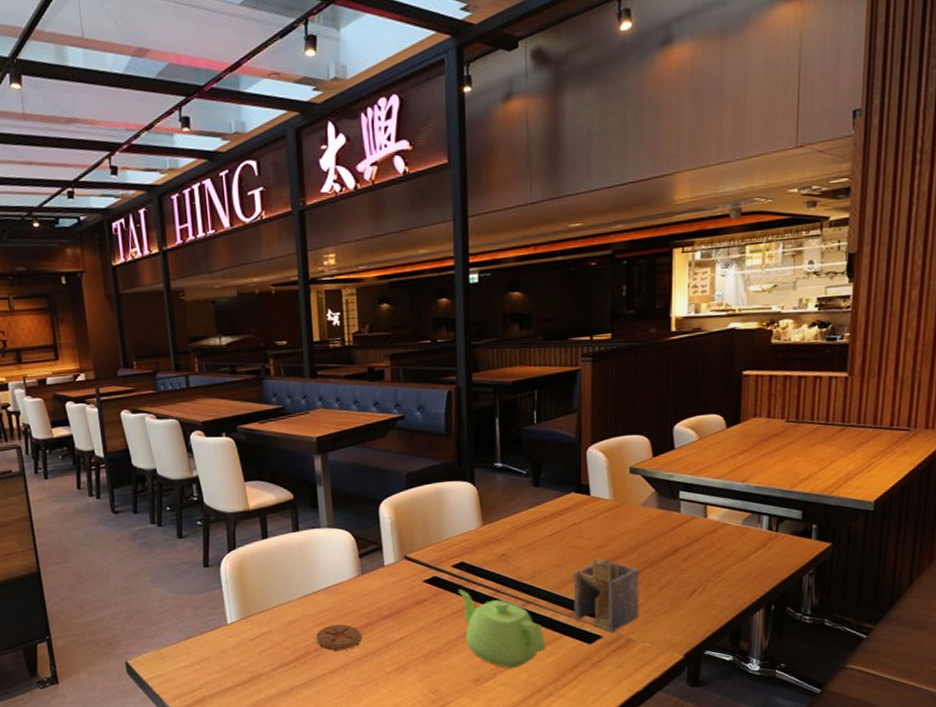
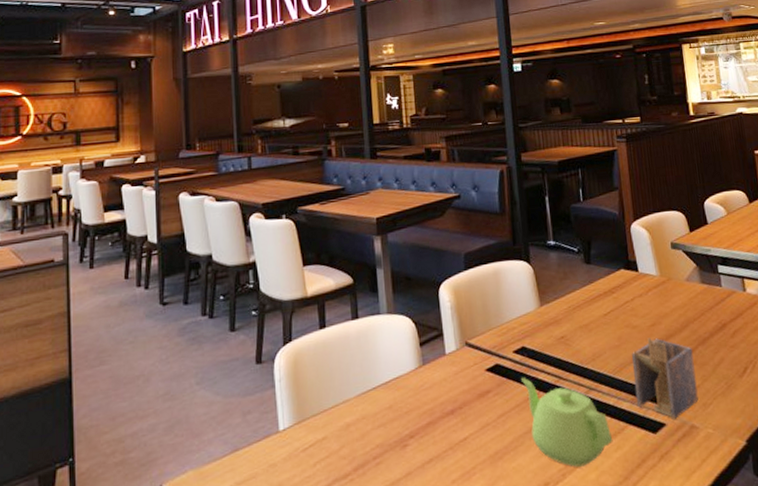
coaster: present [316,624,362,650] -> none [375,424,424,457]

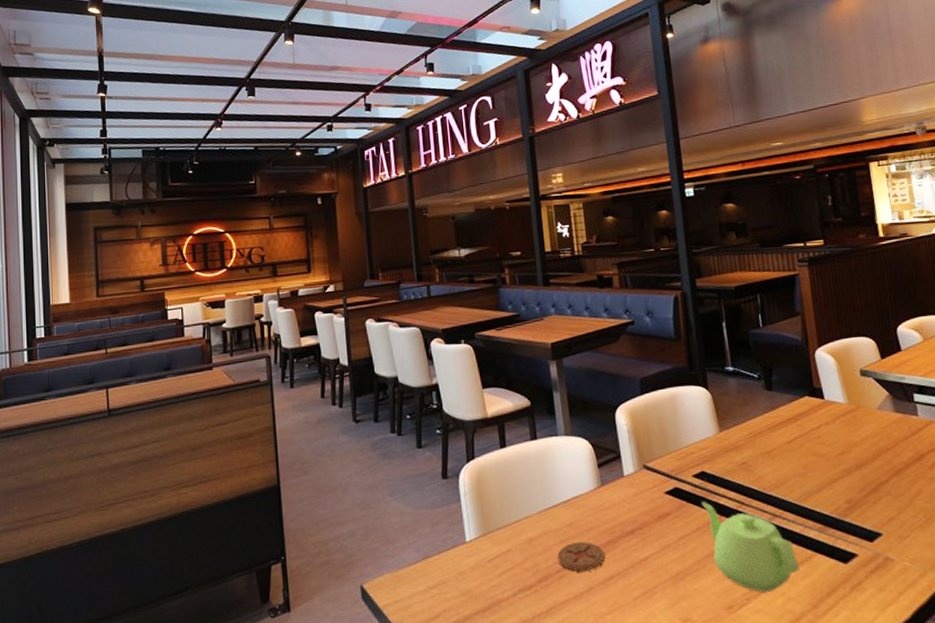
coaster: none [375,424,424,457] -> present [557,542,605,572]
napkin holder: present [631,338,698,419] -> none [818,466,893,550]

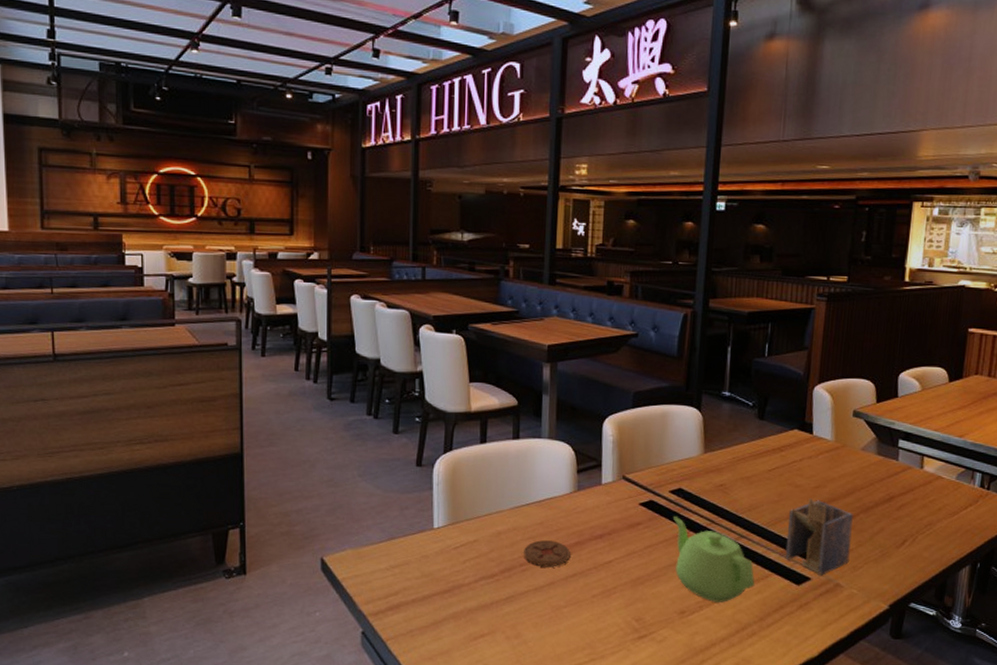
napkin holder: none [818,466,893,550] -> present [785,498,853,576]

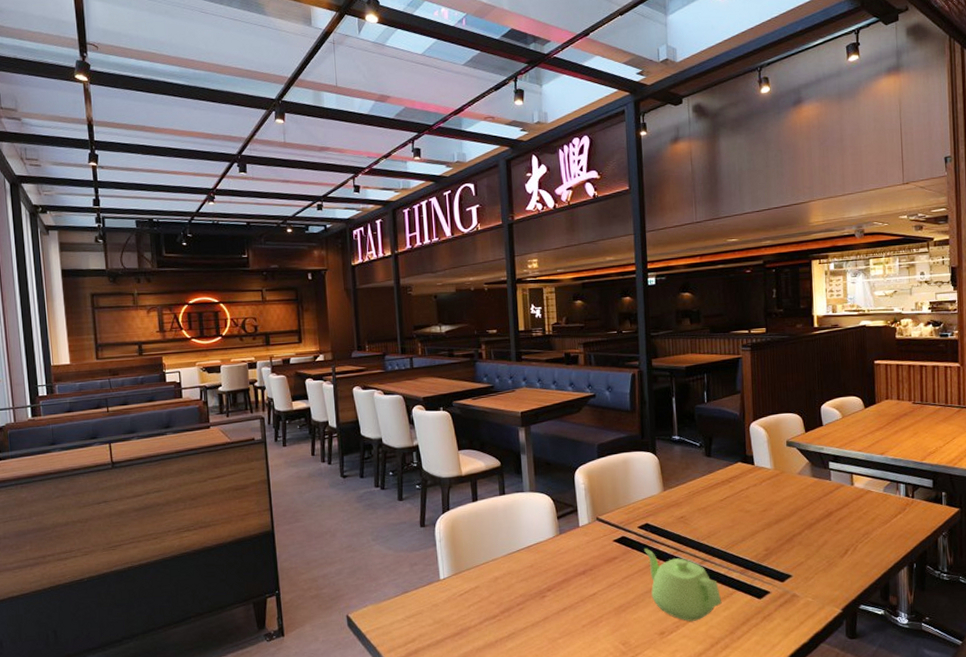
coaster: present [524,540,571,567] -> none [519,580,560,605]
napkin holder: present [785,498,853,576] -> none [743,521,801,588]

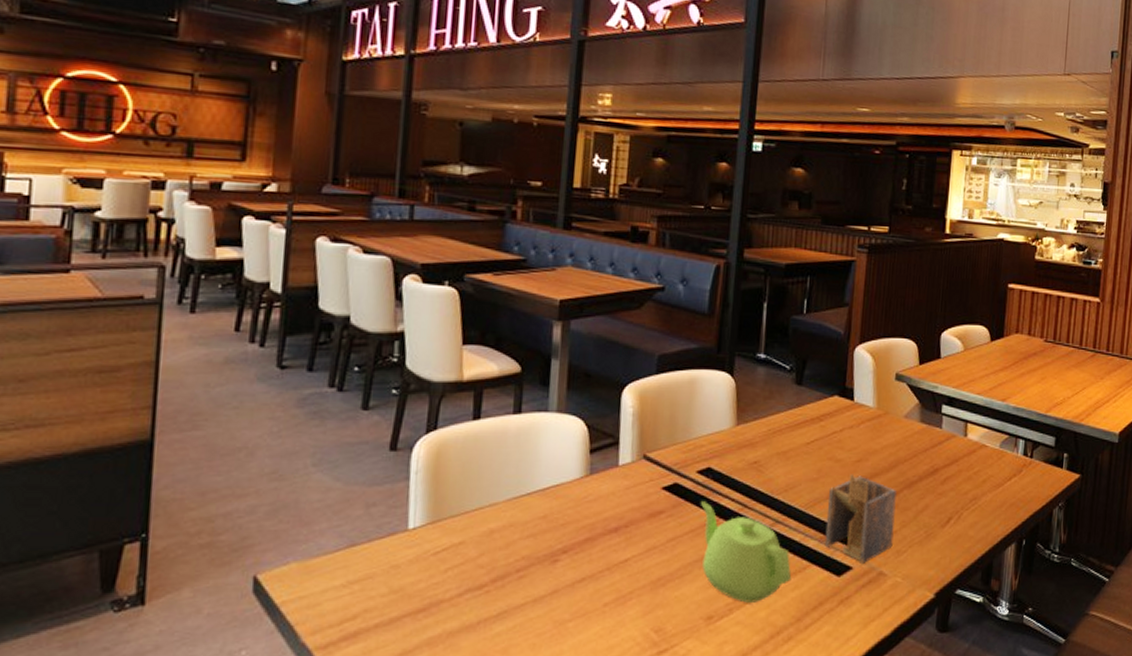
napkin holder: none [743,521,801,588] -> present [824,474,897,563]

